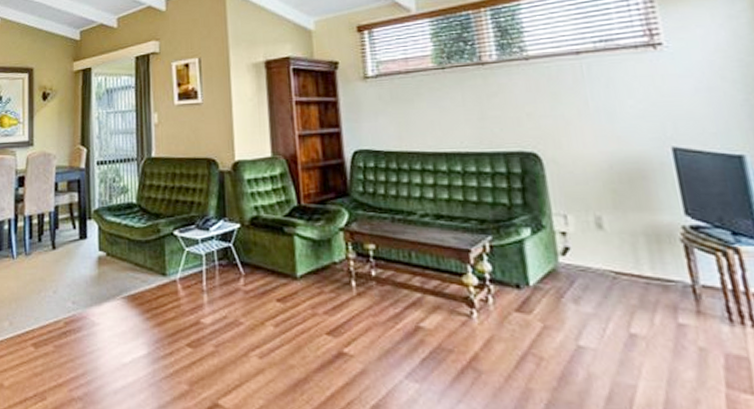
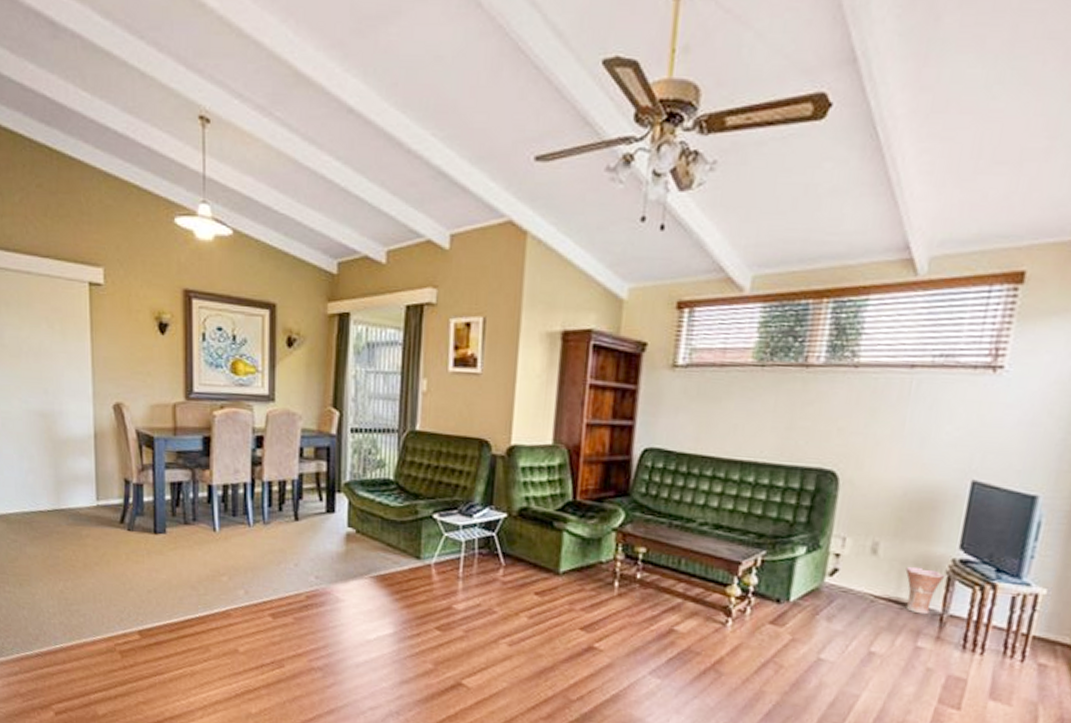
vase: none [637,237,681,288] -> present [905,566,945,615]

